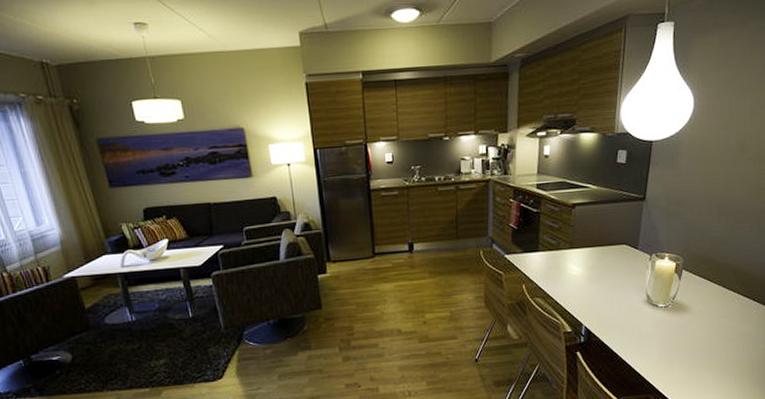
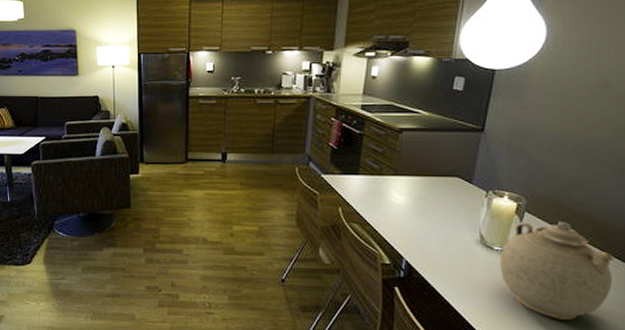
teapot: none [664,274,755,361] -> present [500,221,614,320]

